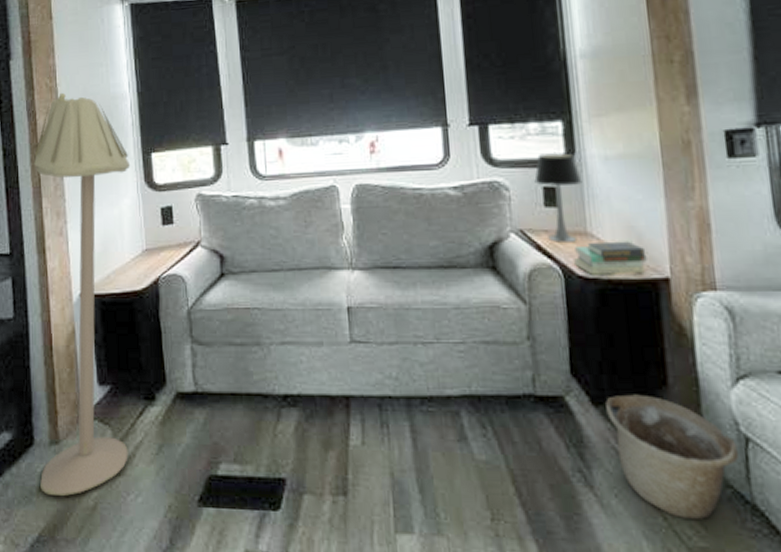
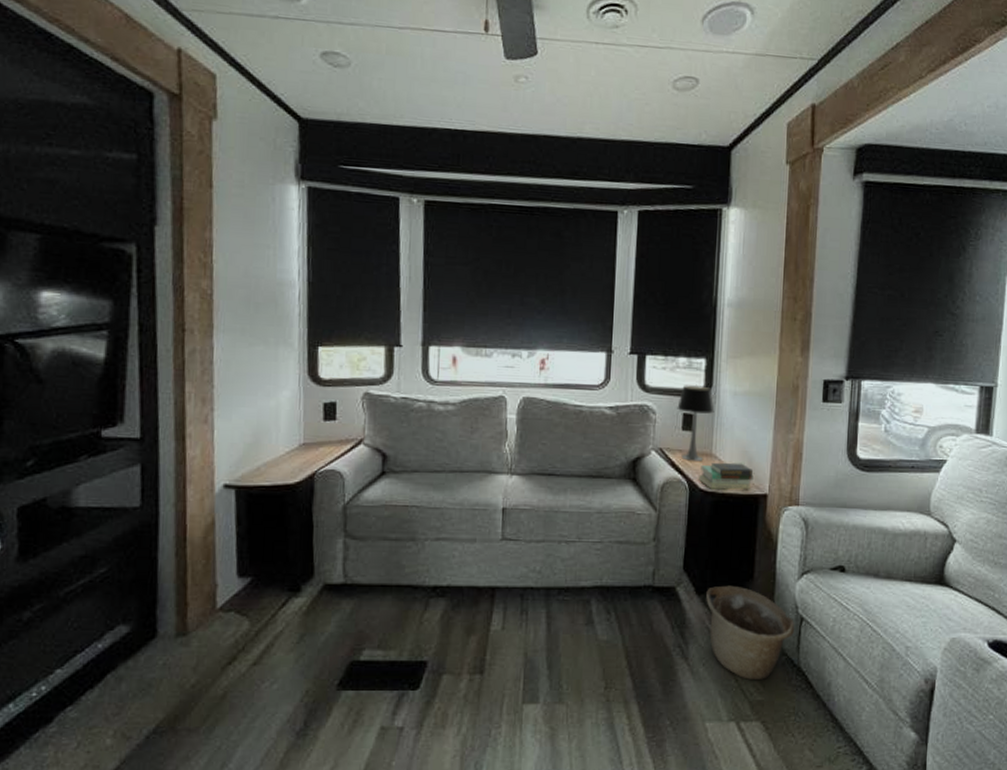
floor lamp: present [33,92,131,496] -> none [161,270,294,686]

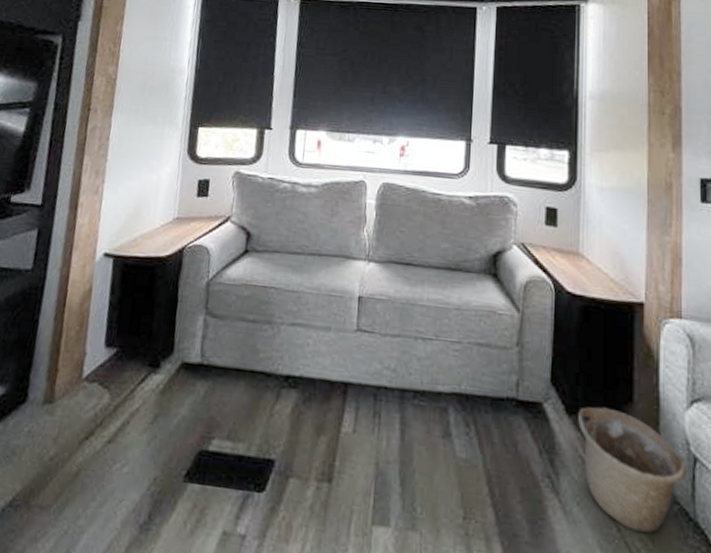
table lamp: present [677,384,714,463] -> none [539,177,580,261]
books: present [699,462,754,490] -> none [565,262,627,296]

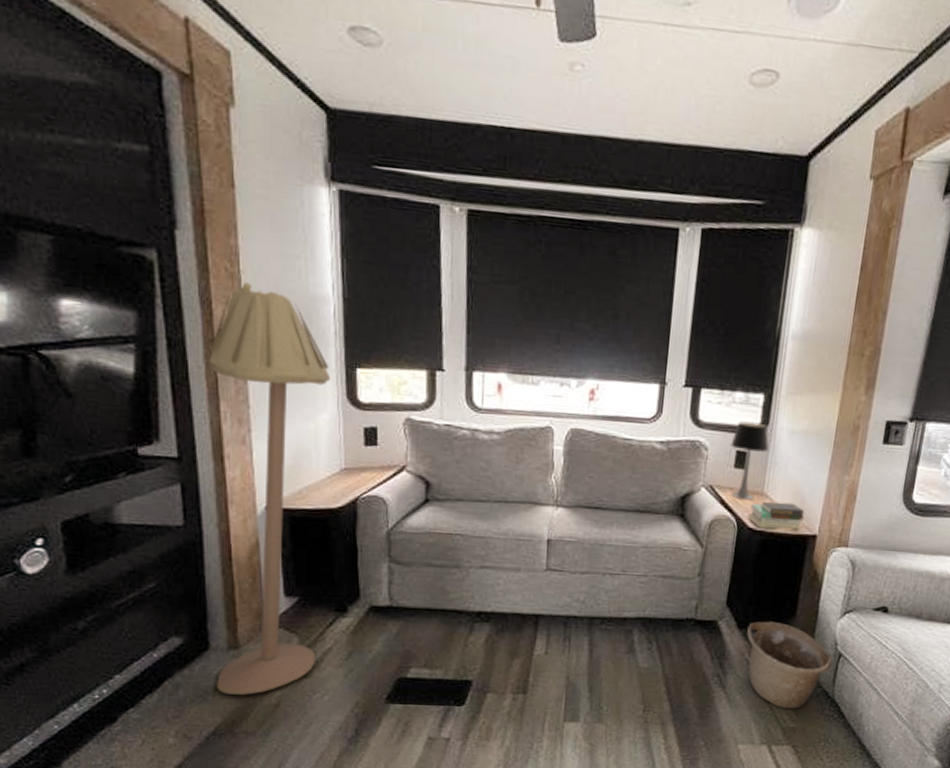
floor lamp: none [24,58,177,459] -> present [208,281,331,695]
table lamp: none [539,177,580,261] -> present [730,421,769,501]
books: none [565,262,627,296] -> present [748,501,804,530]

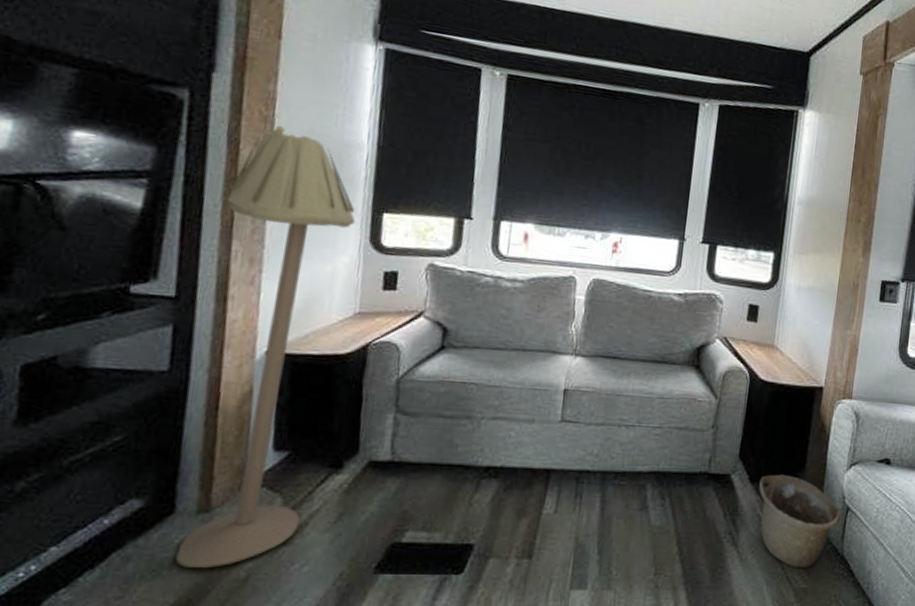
table lamp: present [730,421,769,501] -> none [743,277,779,353]
books: present [748,501,804,530] -> none [760,354,812,382]

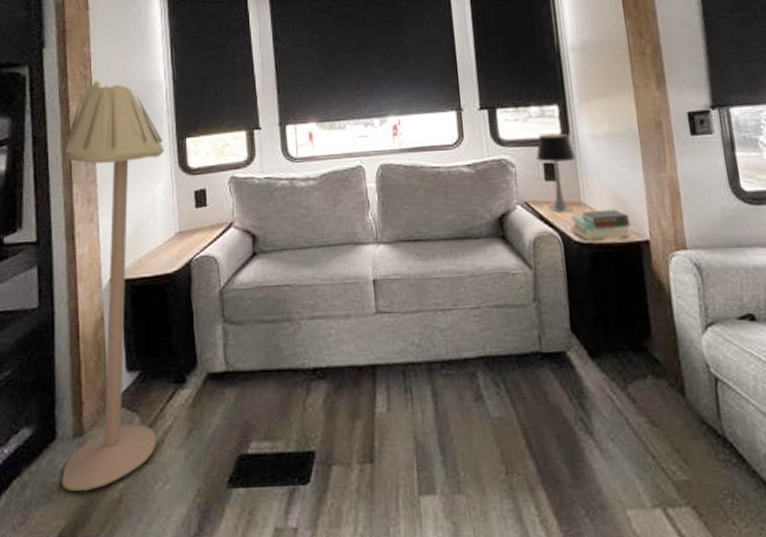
table lamp: none [743,277,779,353] -> present [536,132,576,214]
basket: present [759,474,841,567] -> none [601,345,710,456]
books: none [760,354,812,382] -> present [571,209,631,240]

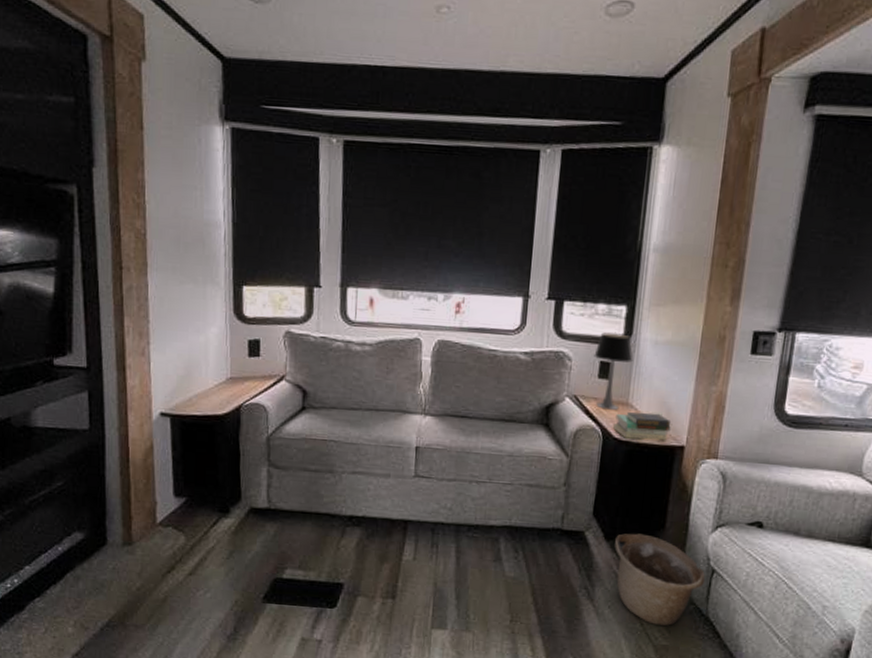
floor lamp: present [62,80,165,491] -> none [112,211,221,589]
basket: none [601,345,710,456] -> present [615,533,705,626]

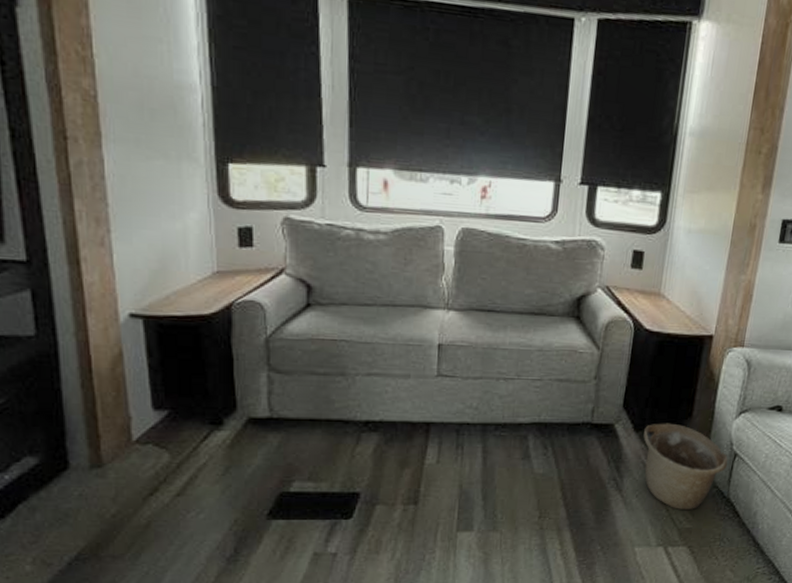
table lamp: present [594,332,633,411] -> none [627,220,666,302]
books: present [613,412,671,441] -> none [645,302,701,331]

